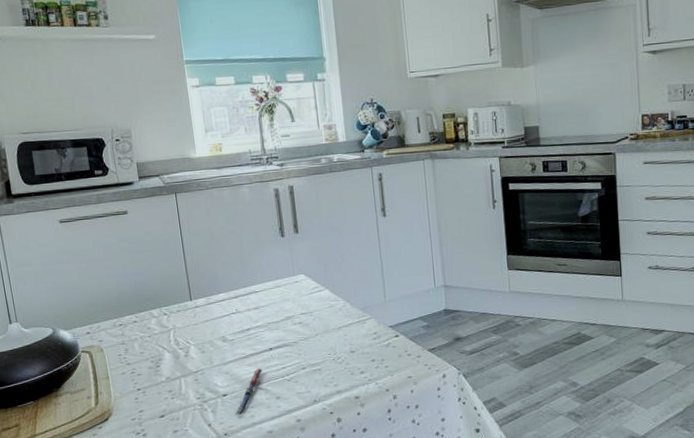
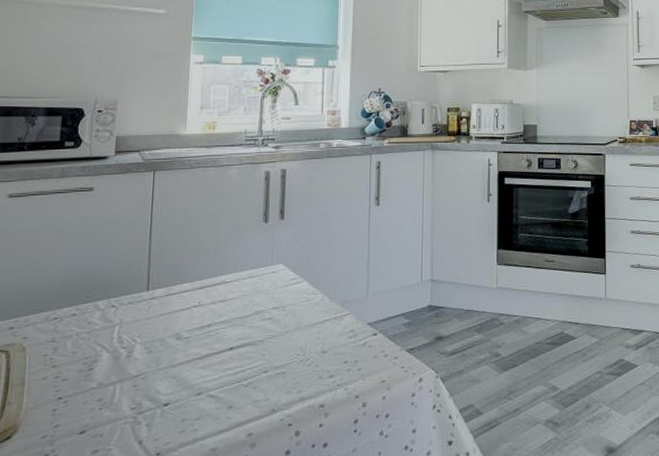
pen: present [235,368,263,414] -> none [174,371,218,428]

